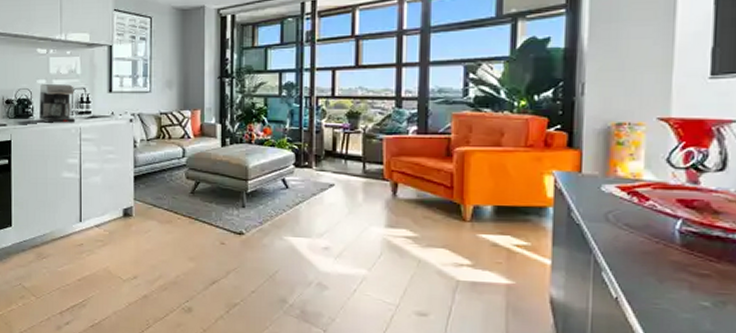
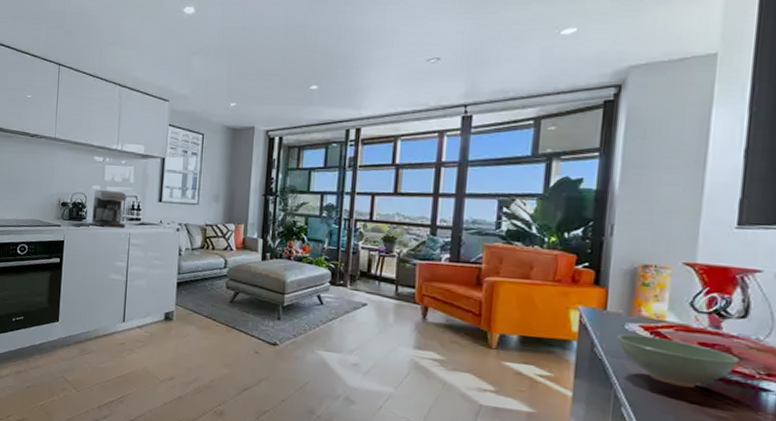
bowl: none [594,195,720,246] -> present [617,334,740,388]

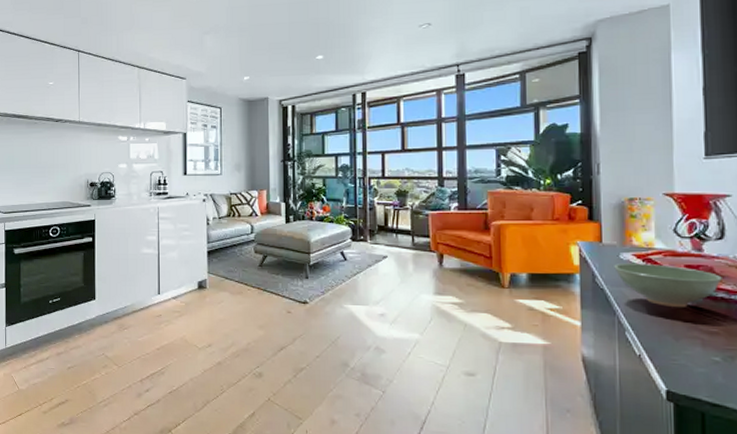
coffee maker: present [92,189,127,228] -> none [121,167,154,205]

